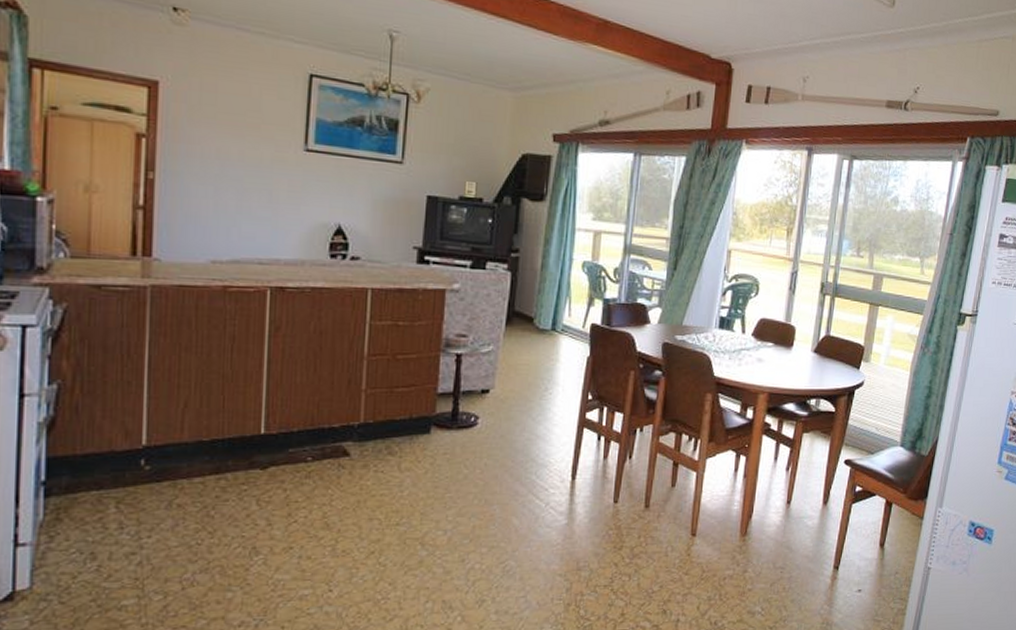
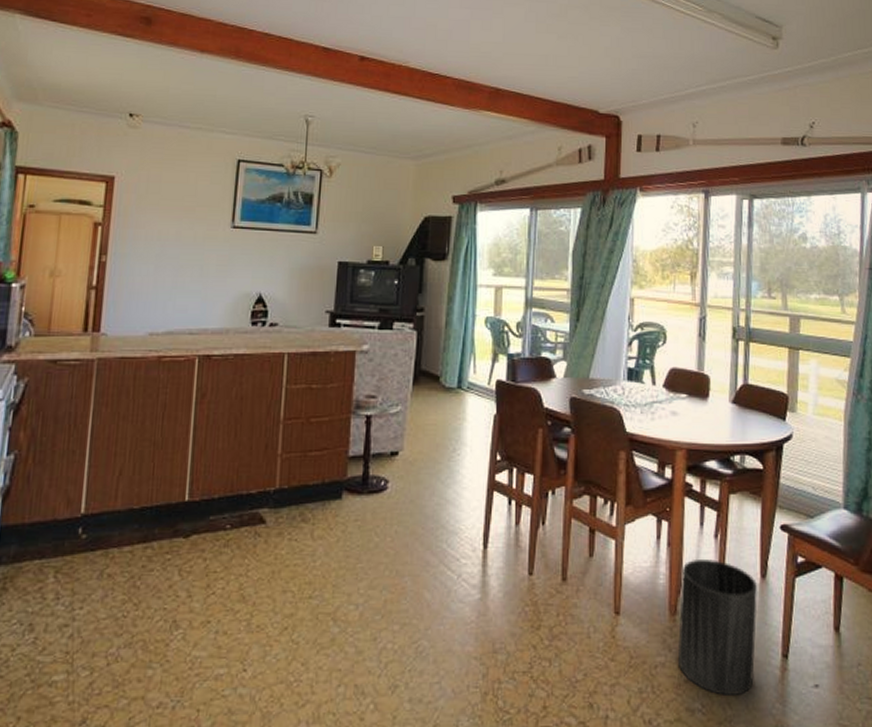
trash can: none [744,488,819,600] -> present [677,558,757,695]

